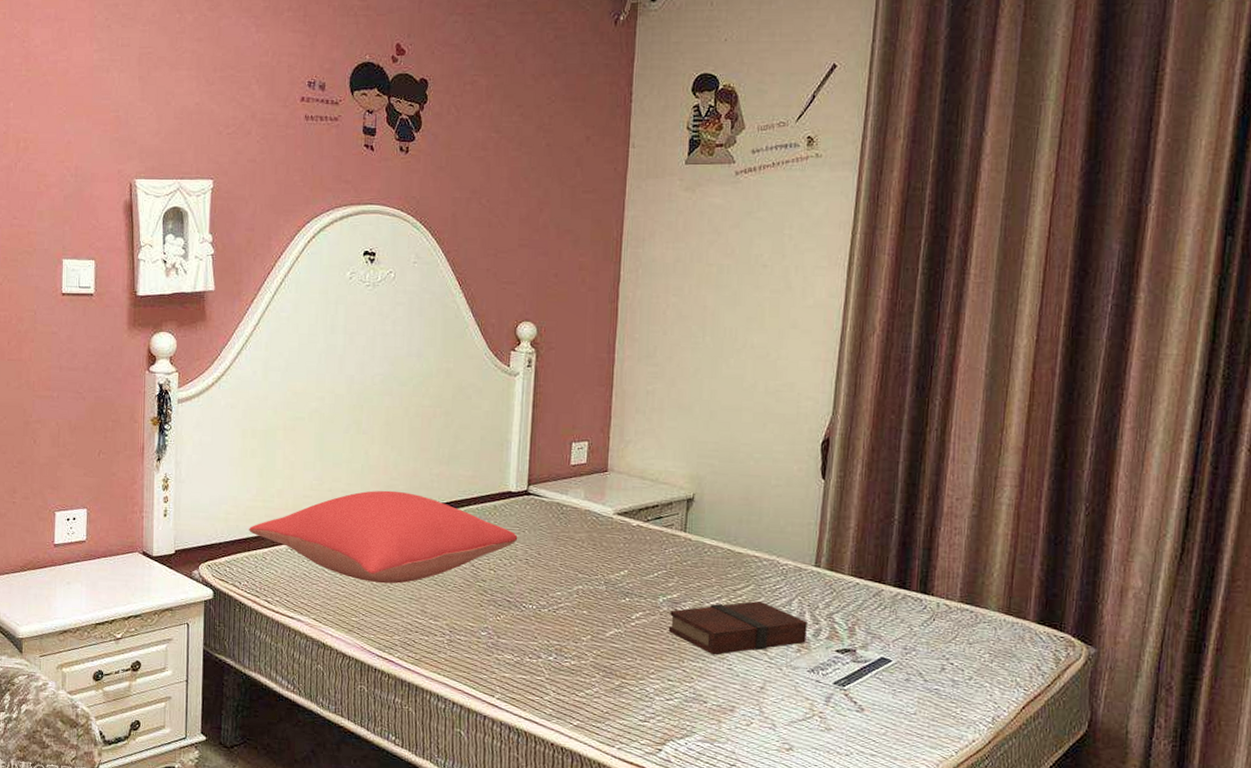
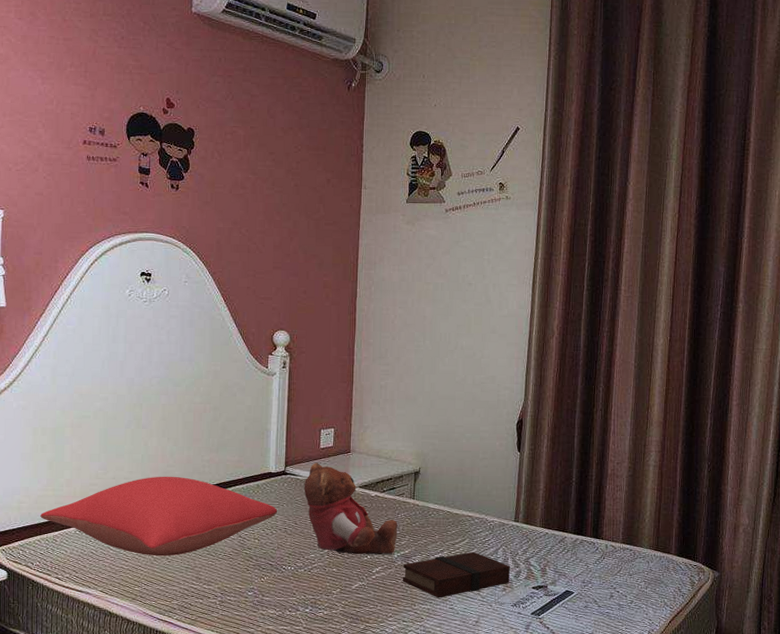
teddy bear: none [549,481,664,597] -> present [304,462,398,555]

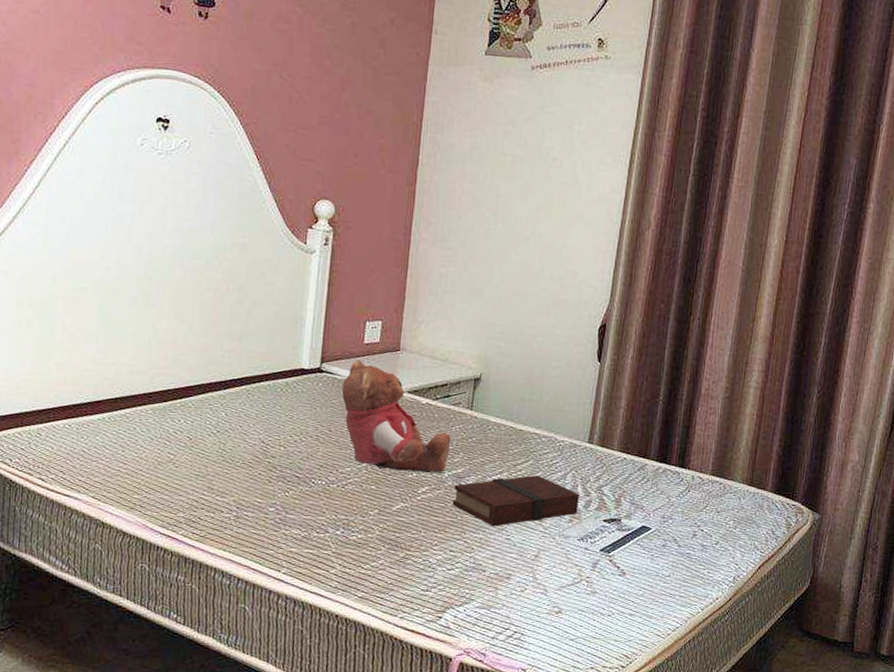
pillow: present [40,476,278,556] -> none [22,365,309,461]

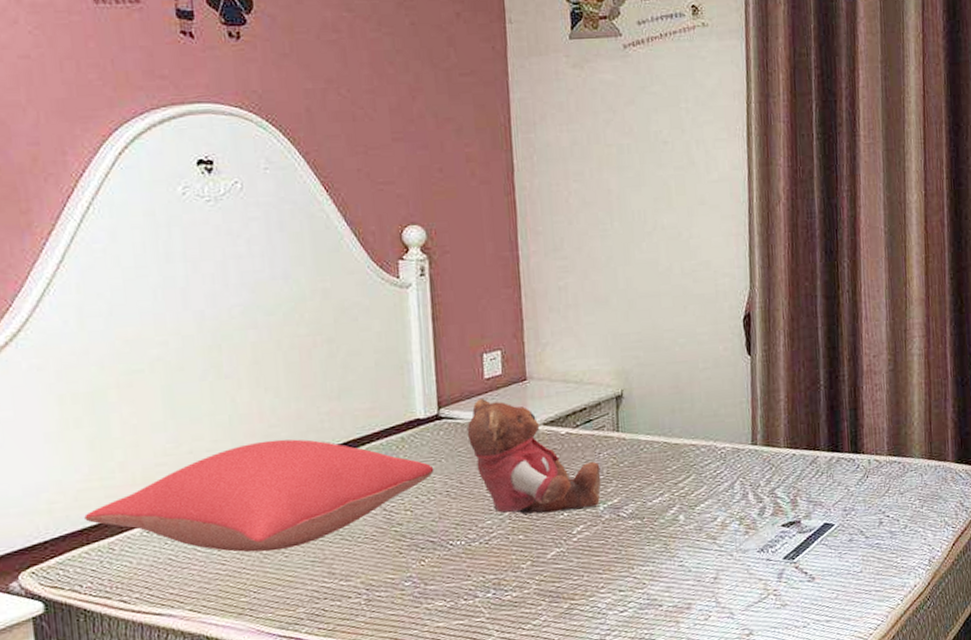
pillow: none [22,365,309,461] -> present [84,439,434,552]
book: present [452,475,579,527] -> none [613,489,753,555]

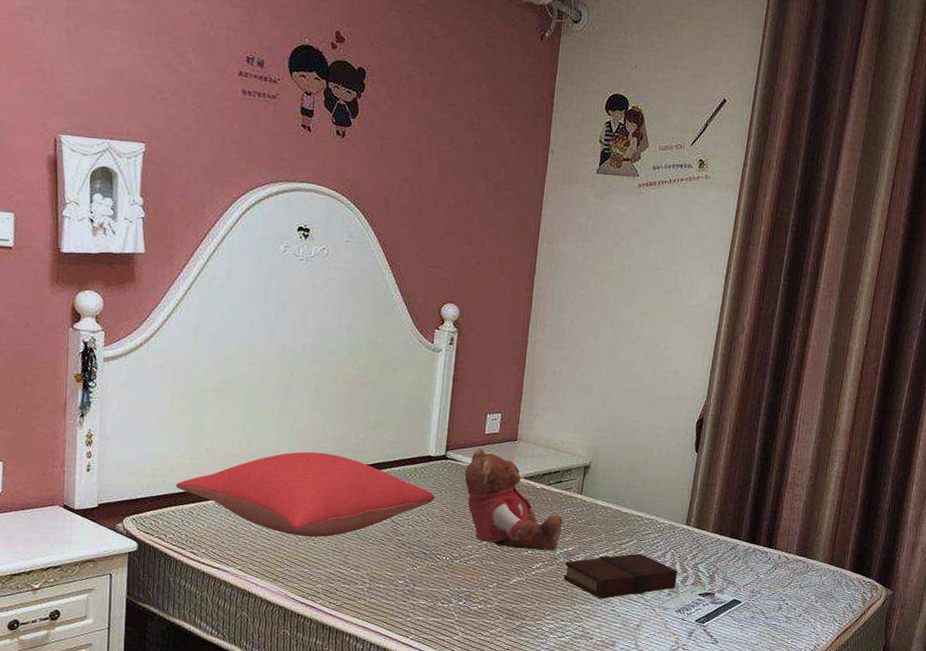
book: none [613,489,753,555] -> present [563,553,677,599]

